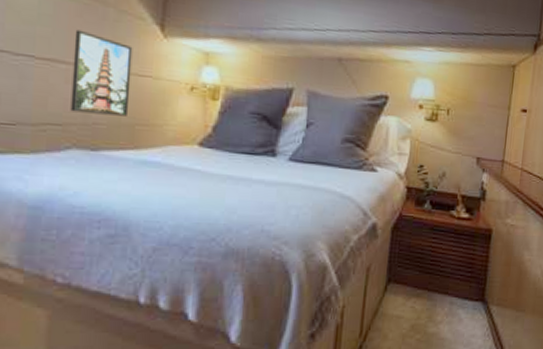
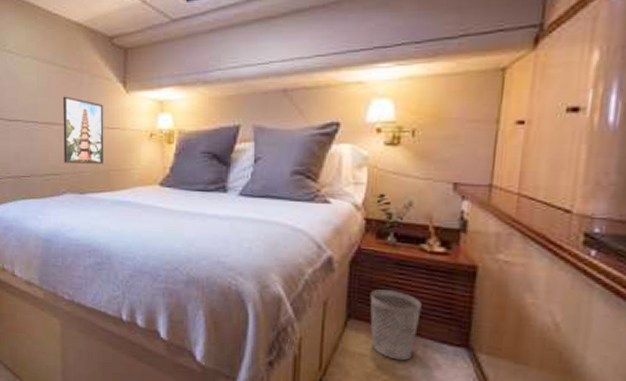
wastebasket: none [407,253,450,319] -> present [370,289,422,361]

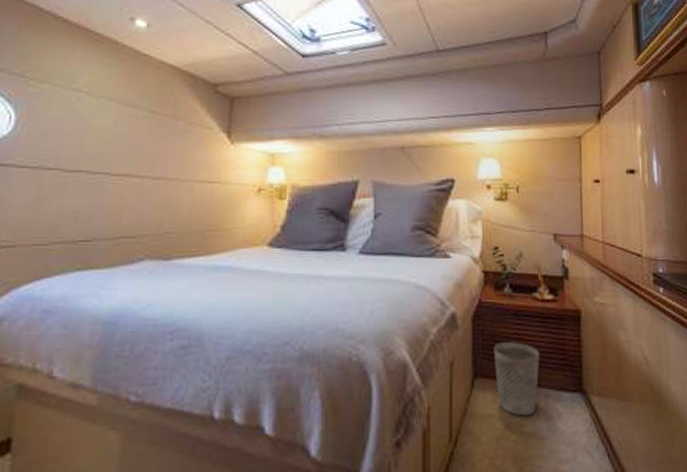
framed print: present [62,96,104,164] -> none [143,144,202,223]

